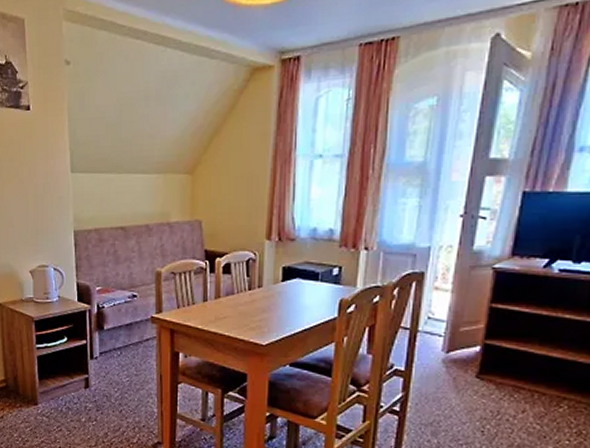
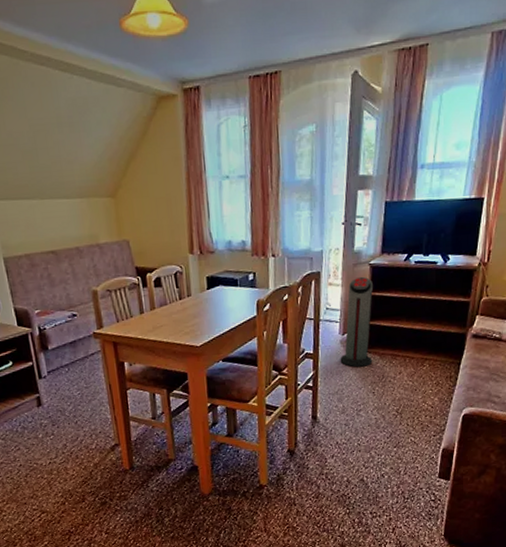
air purifier: none [440,282,495,397] -> present [340,276,373,367]

